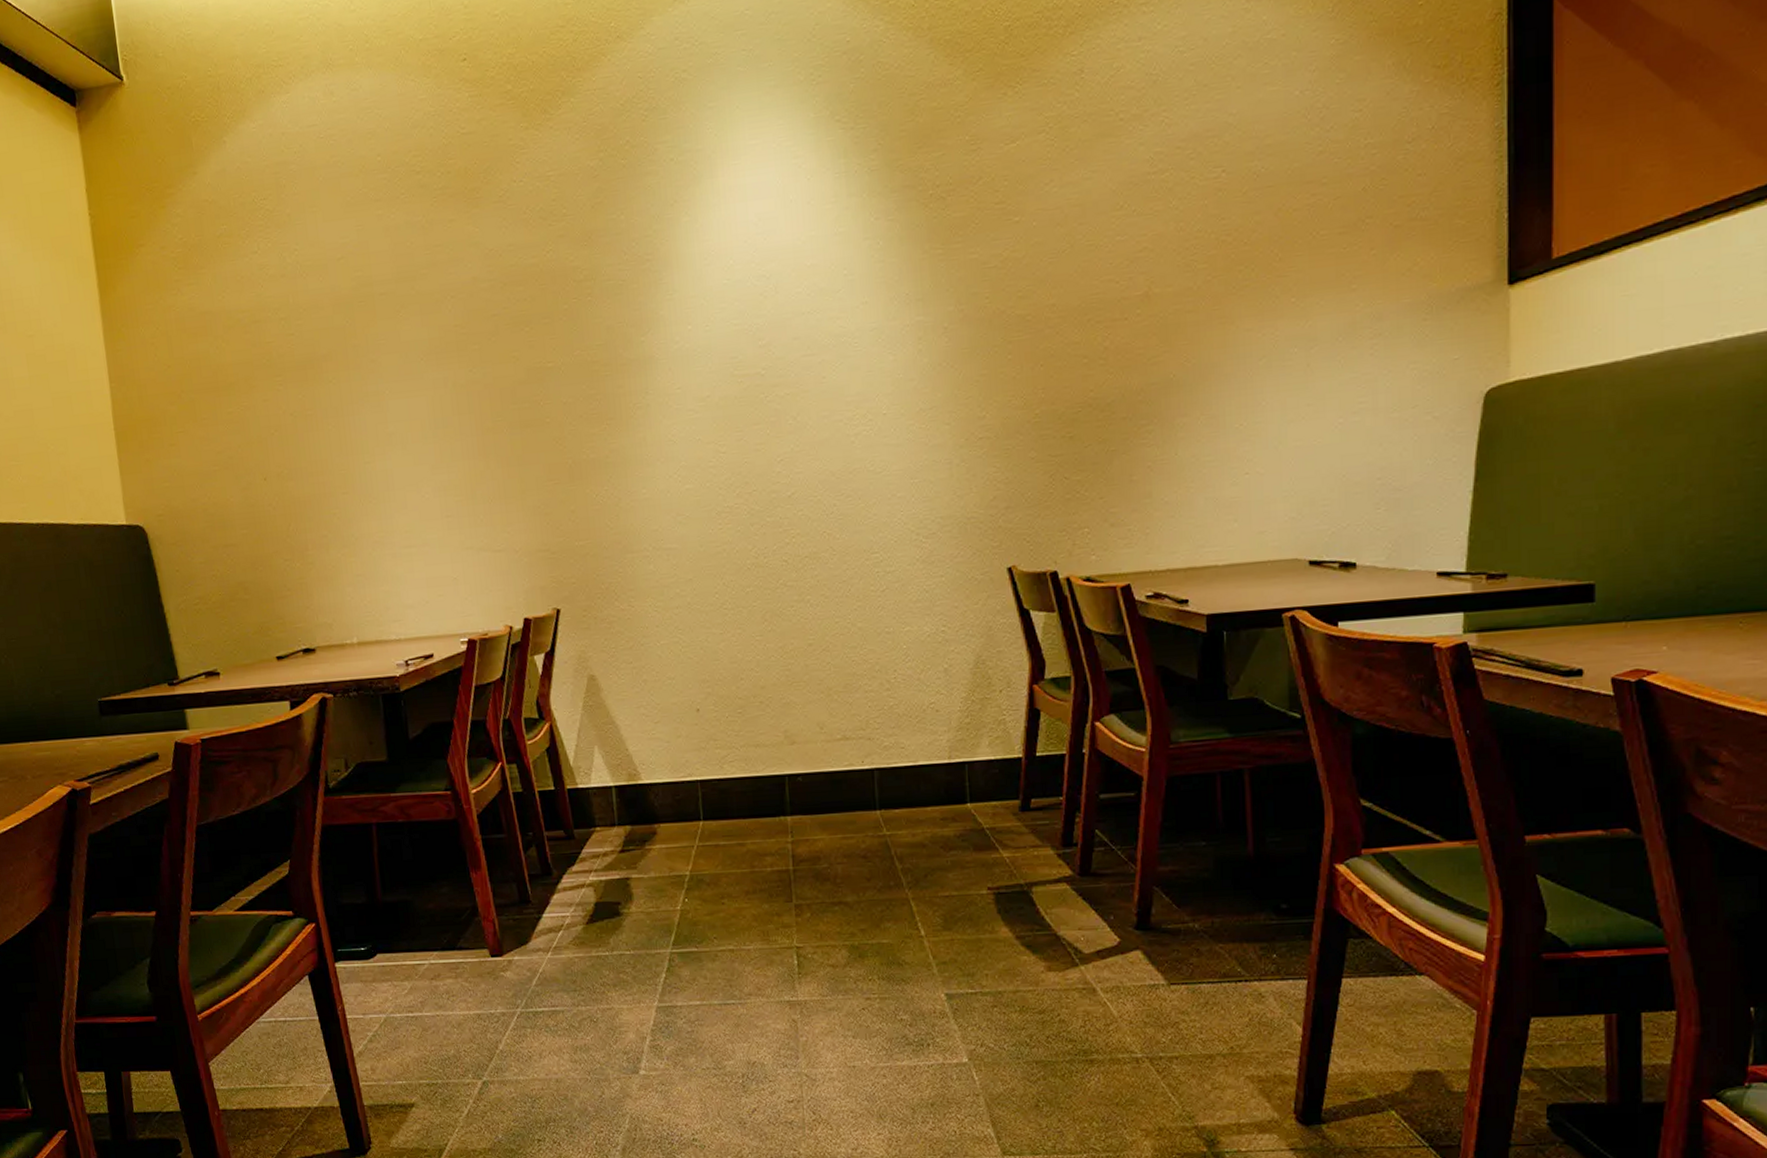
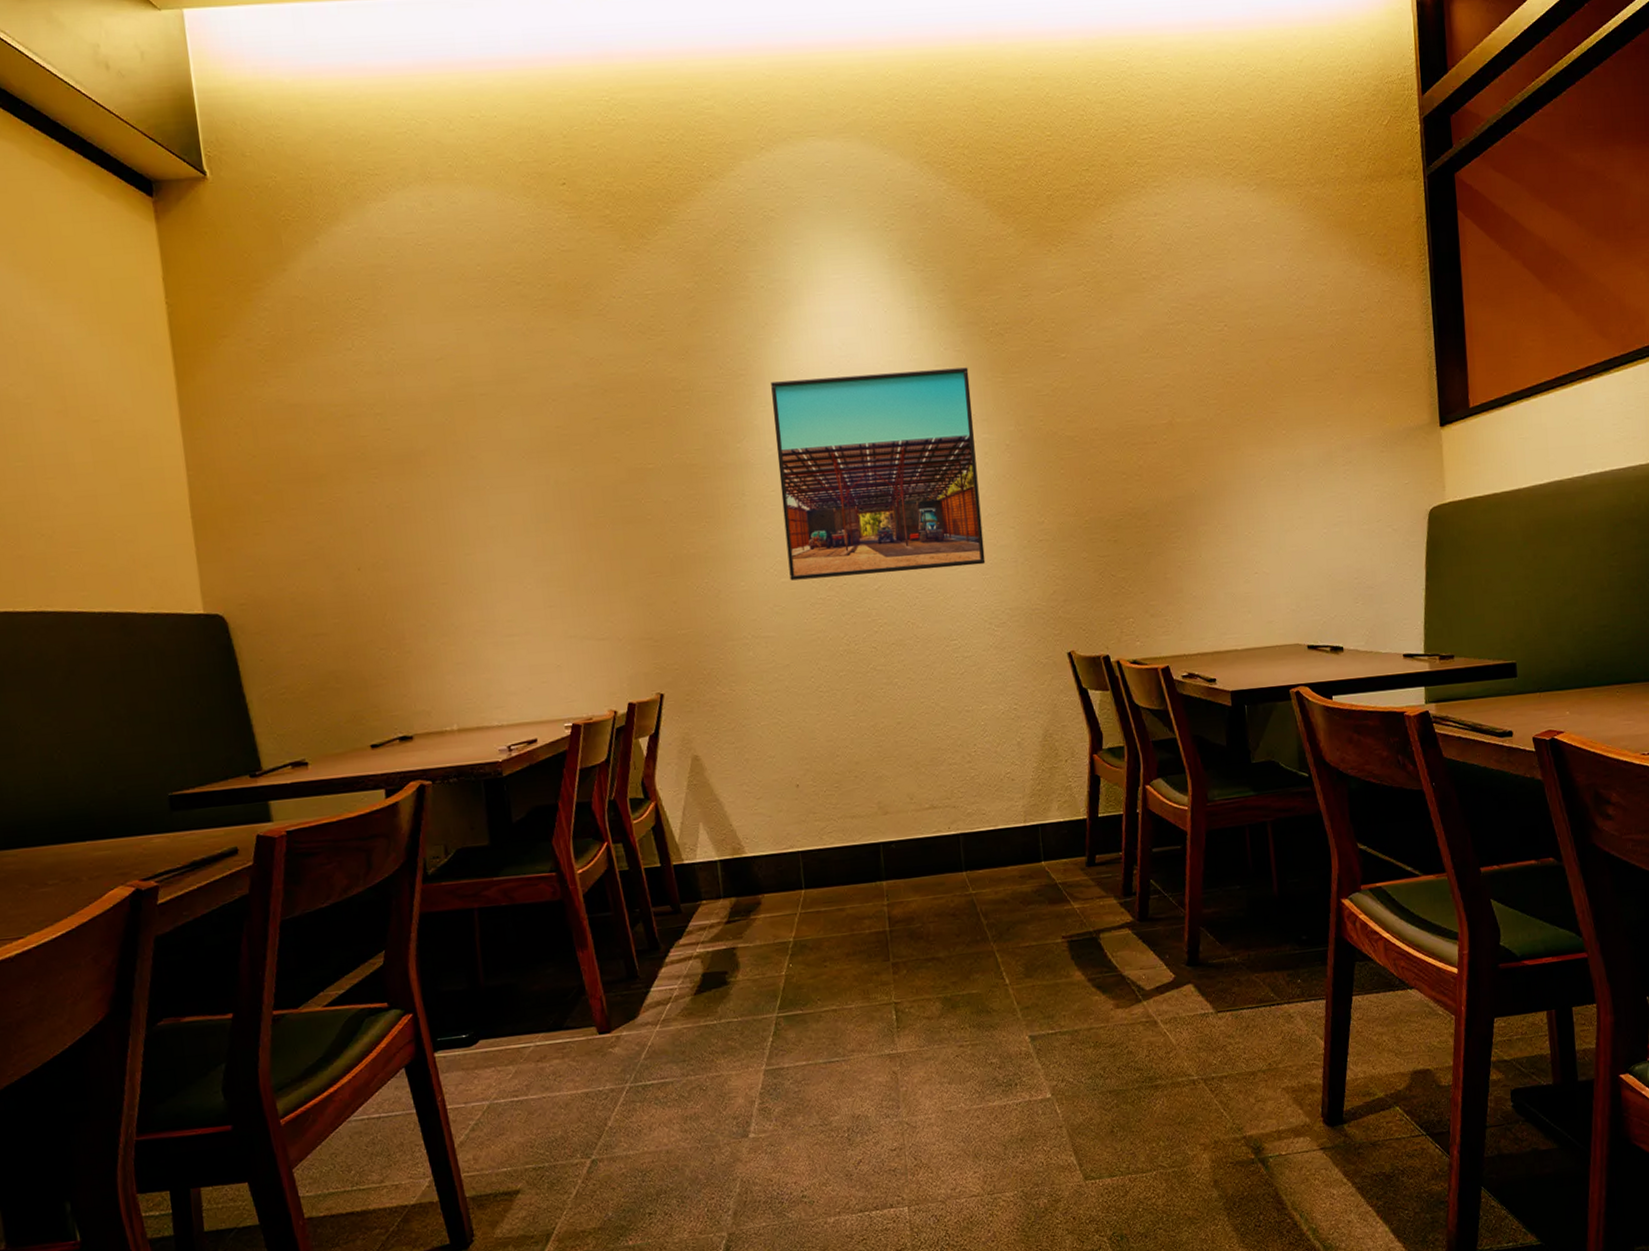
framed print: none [679,239,915,487] -> present [771,367,986,581]

